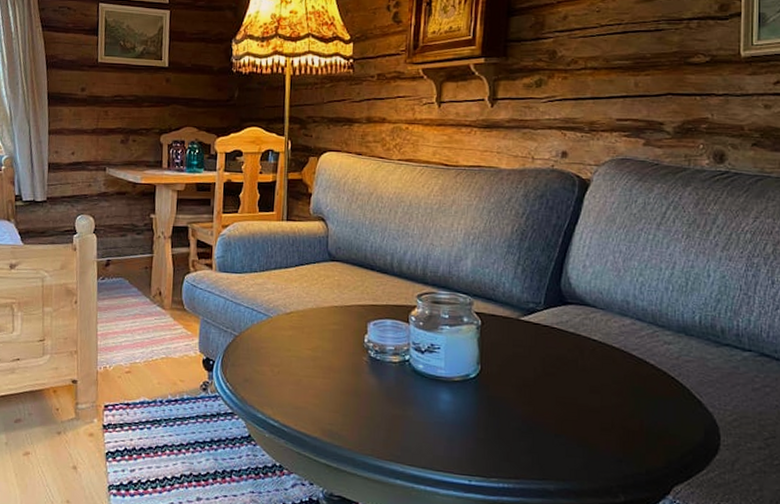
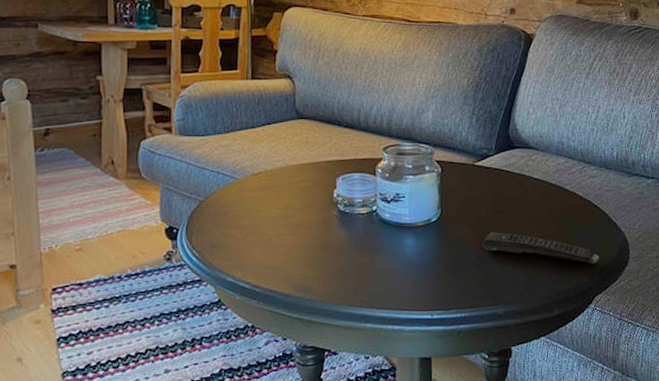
remote control: none [529,396,679,446] -> present [482,232,600,264]

